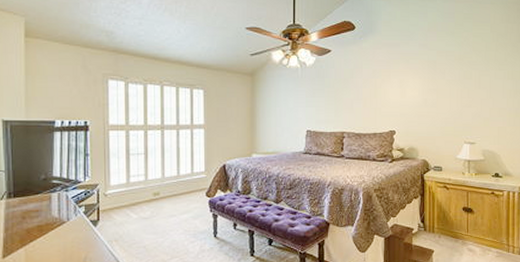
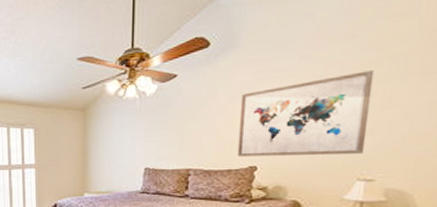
wall art: none [380,59,468,122] -> present [237,70,375,157]

